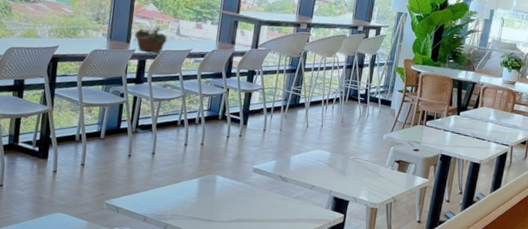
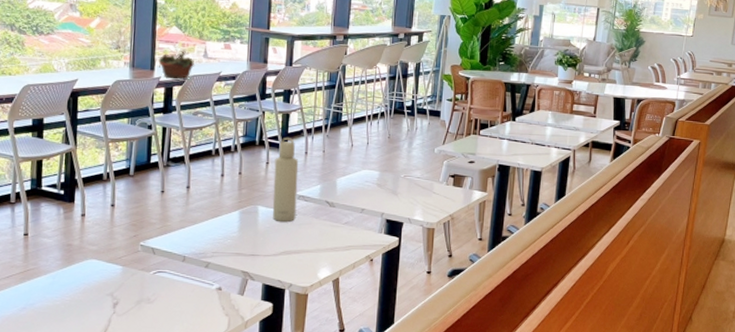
bottle: none [229,114,257,192] -> present [272,138,299,222]

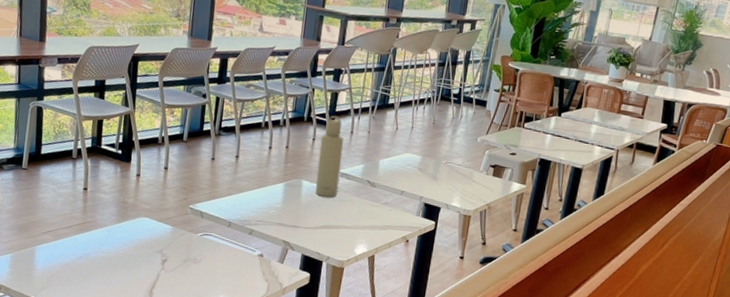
succulent planter: present [158,50,195,79] -> none [215,22,251,51]

